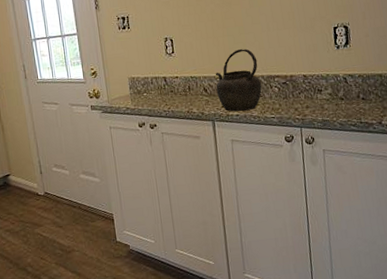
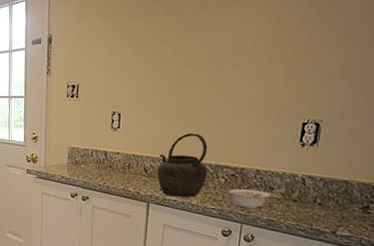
legume: none [283,94,320,113] -> present [228,188,270,209]

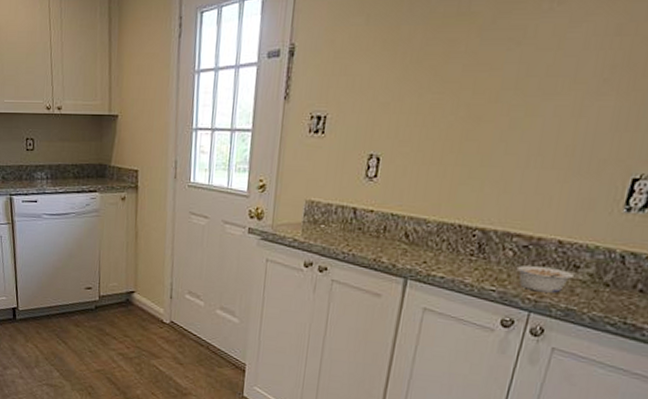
kettle: present [157,133,208,197] -> none [421,187,496,274]

